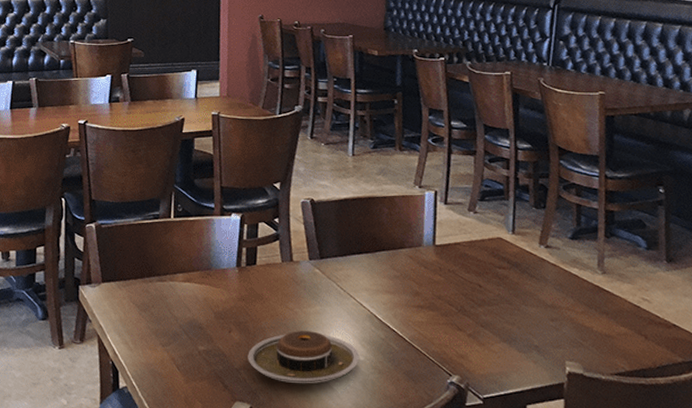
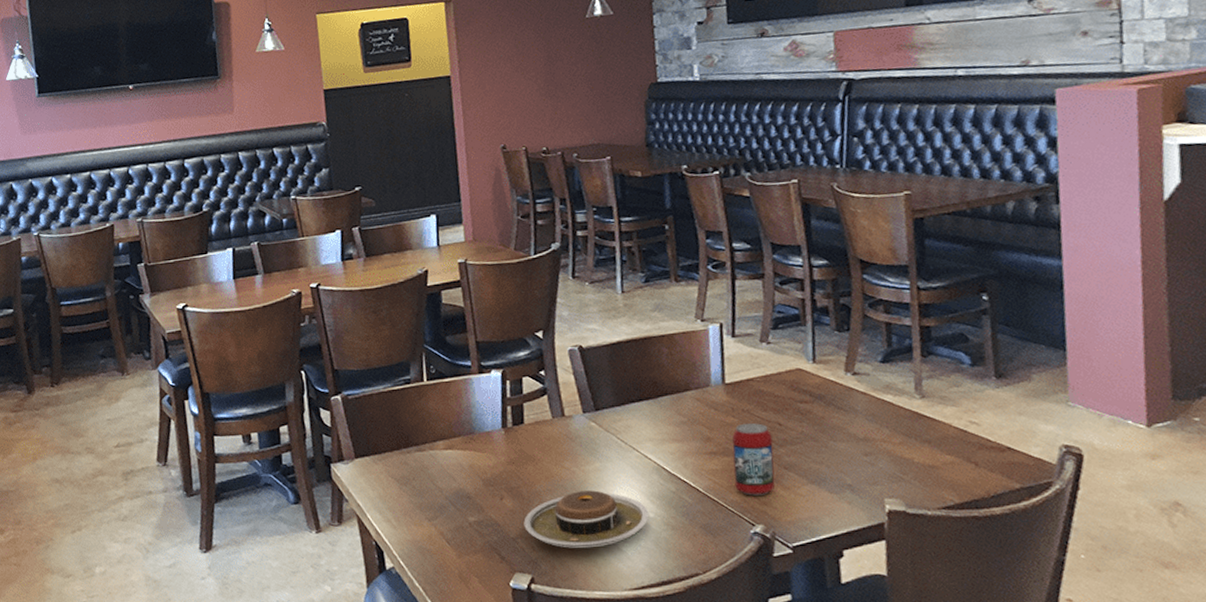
beverage can: none [437,282,473,349] -> present [732,423,775,496]

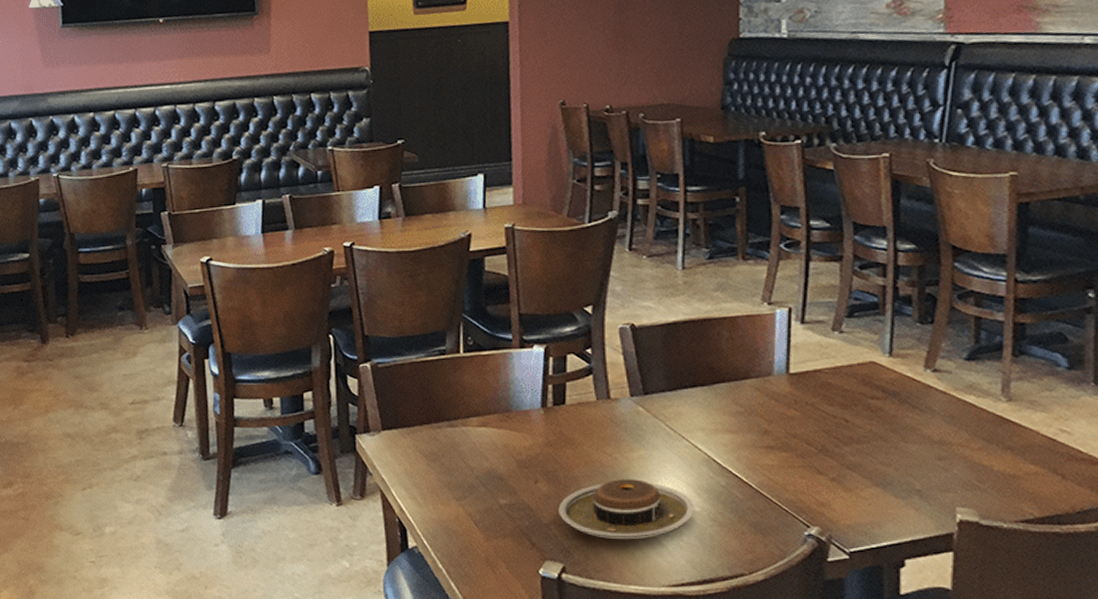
beverage can: present [732,423,775,496] -> none [791,417,837,495]

